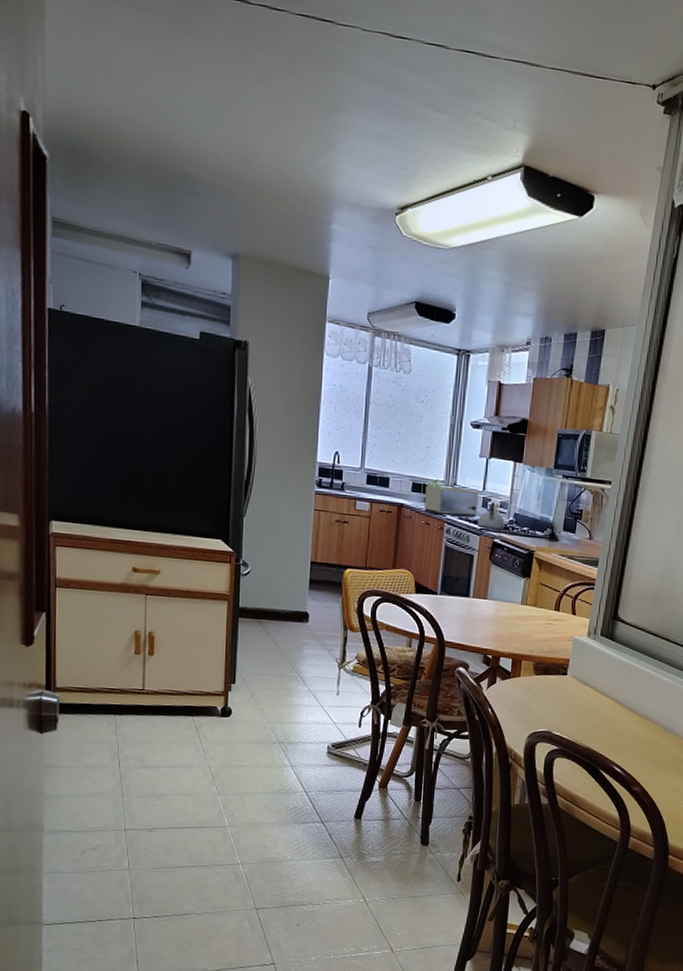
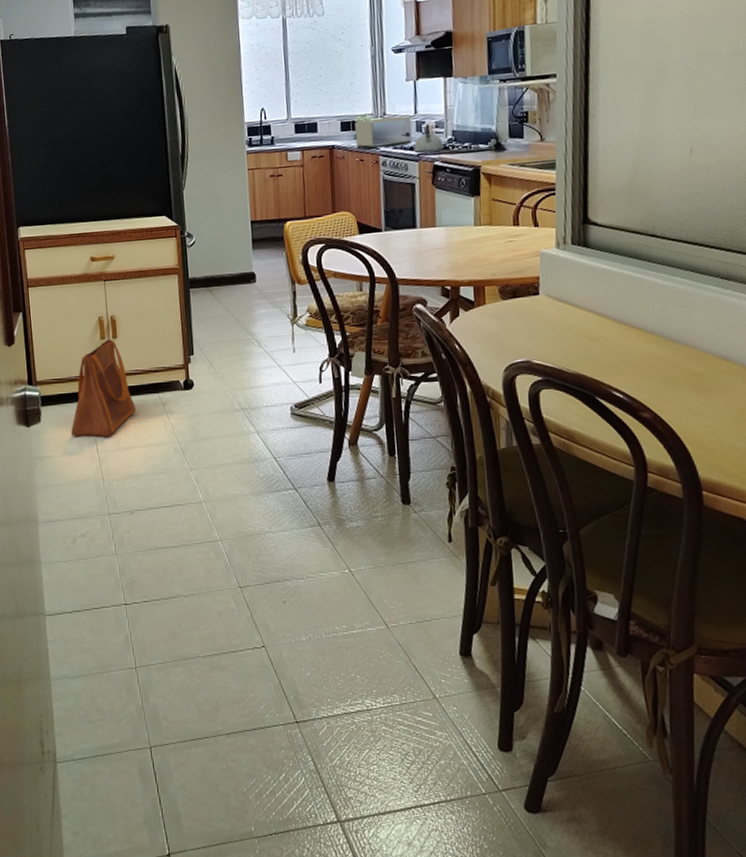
shopping bag: none [91,655,166,754] -> present [71,339,136,437]

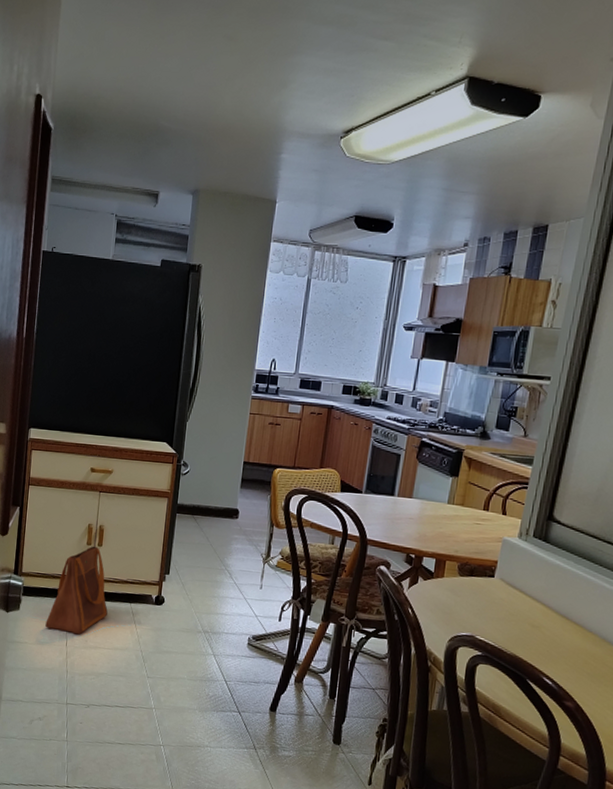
toaster: present [354,116,412,150] -> none [353,387,409,417]
kettle: present [413,123,444,153] -> none [406,401,434,428]

